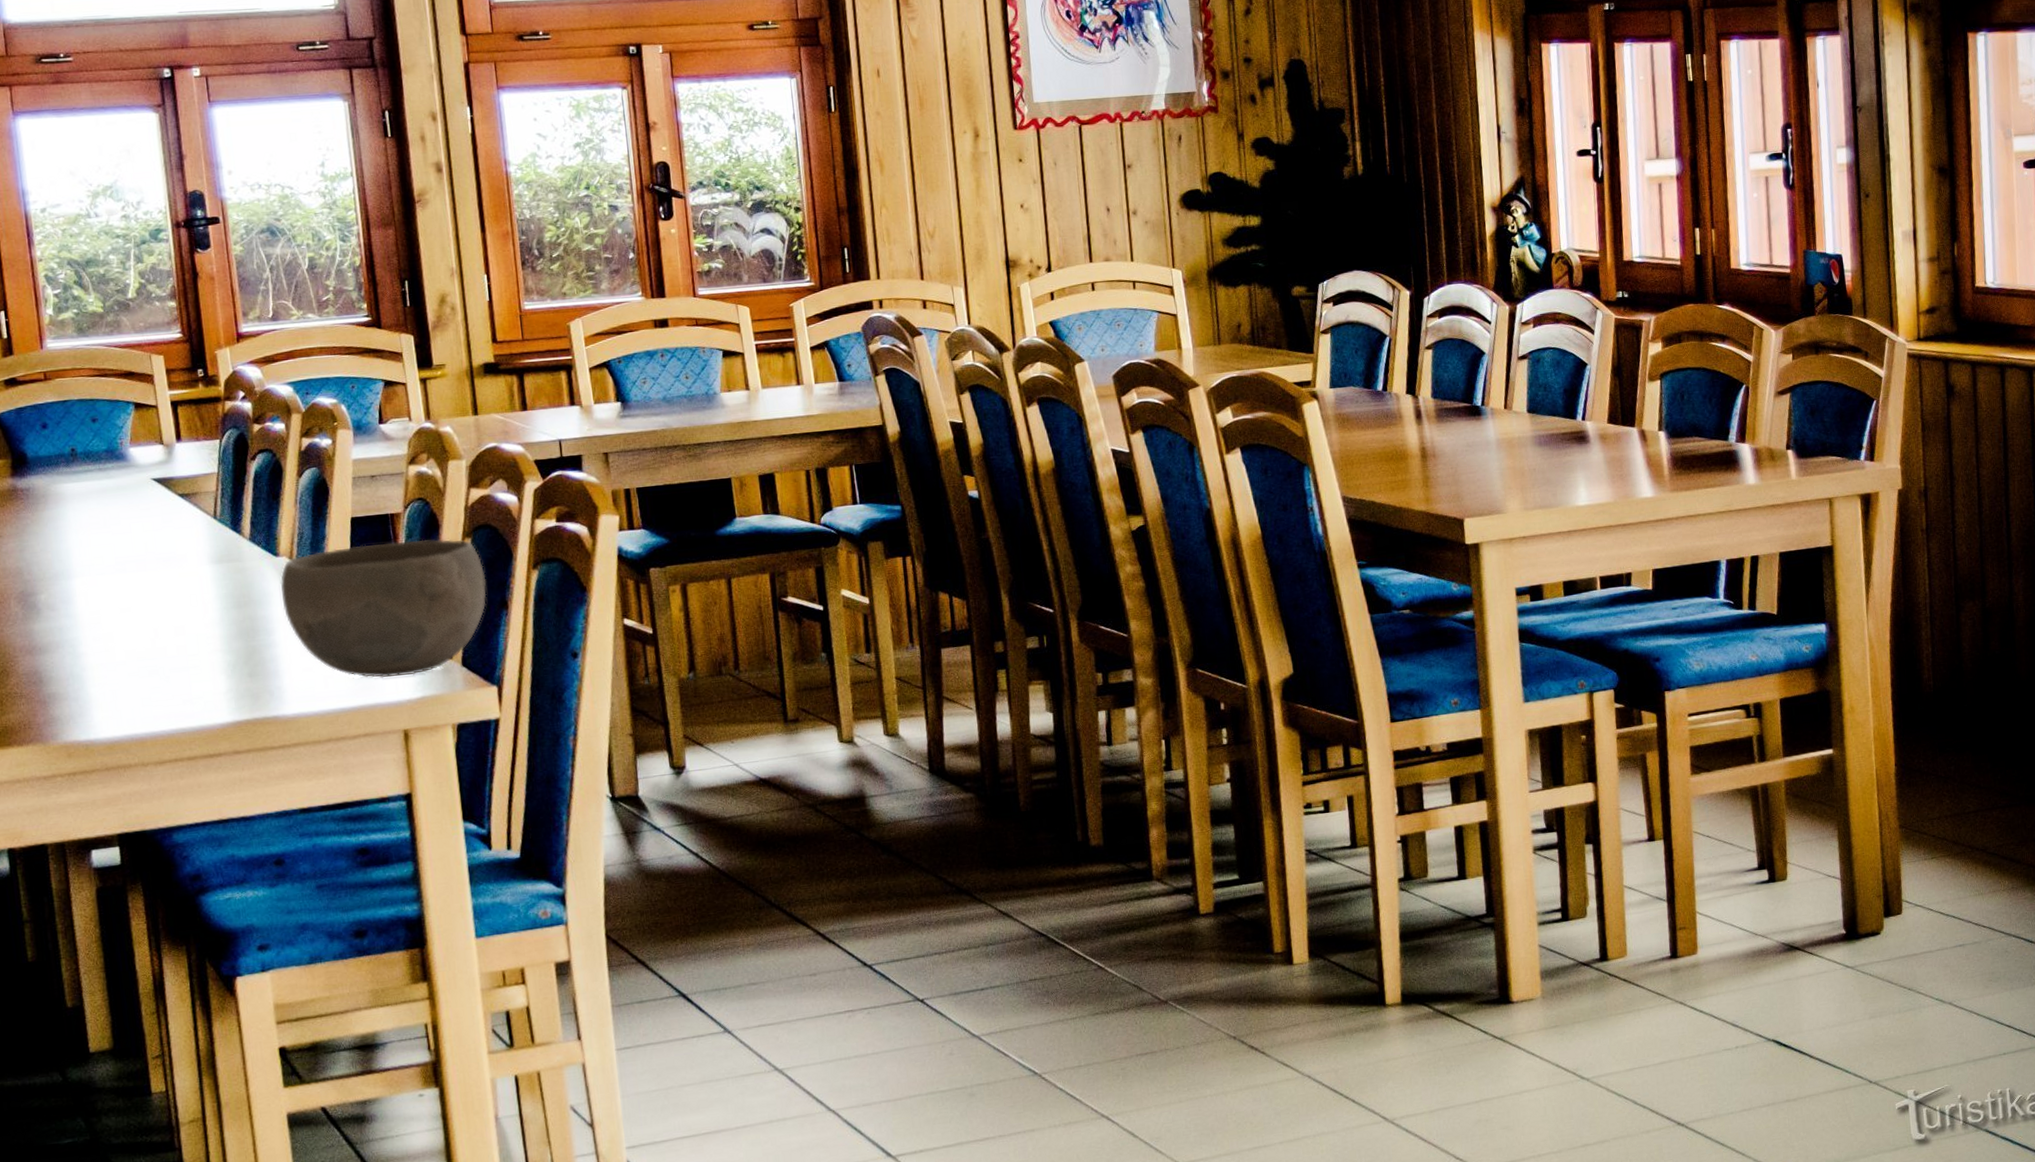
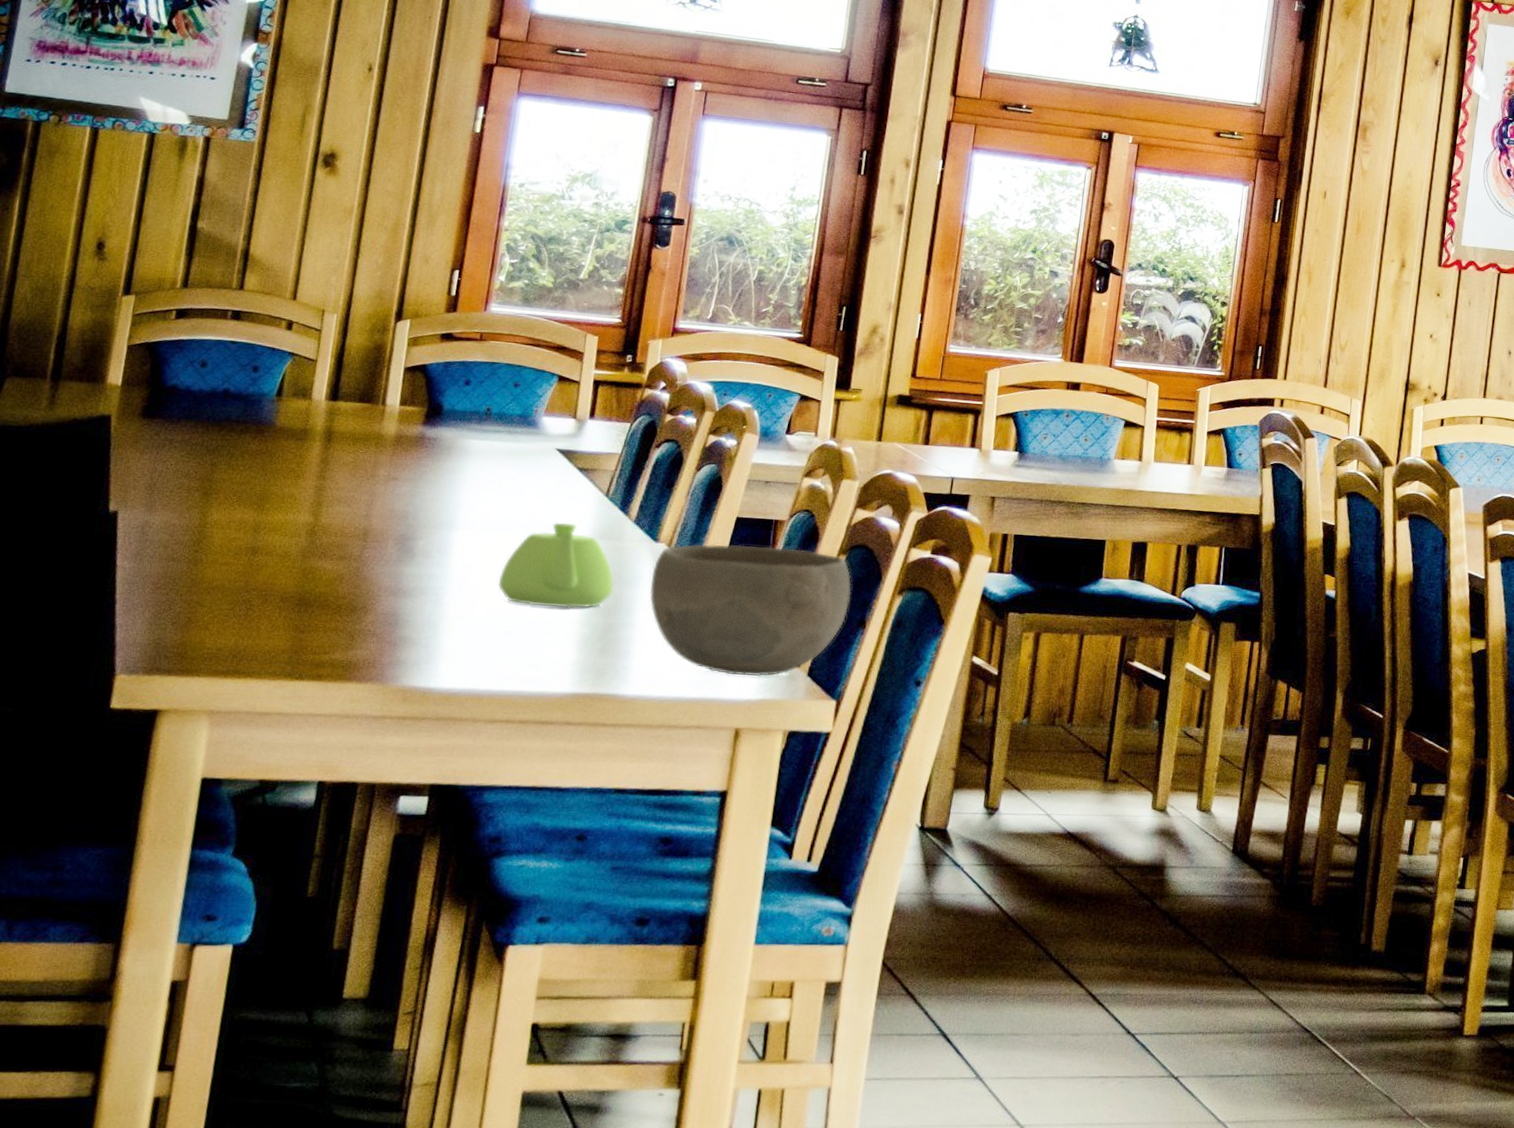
teapot: none [129,551,247,642] -> present [498,522,614,608]

